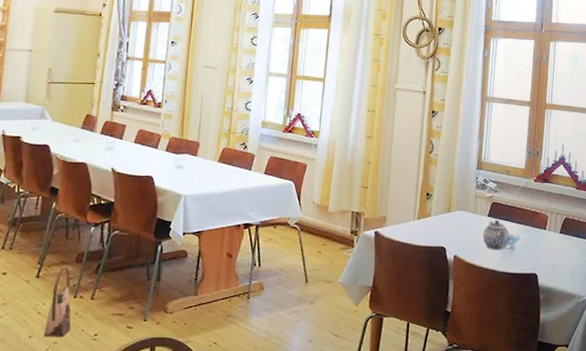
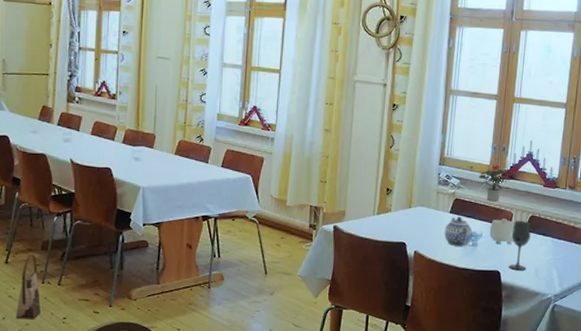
potted flower: none [514,168,542,205] -> present [478,164,508,202]
sugar bowl: none [526,220,550,247] -> present [489,218,515,245]
wine glass: none [546,223,565,273] -> present [509,221,531,271]

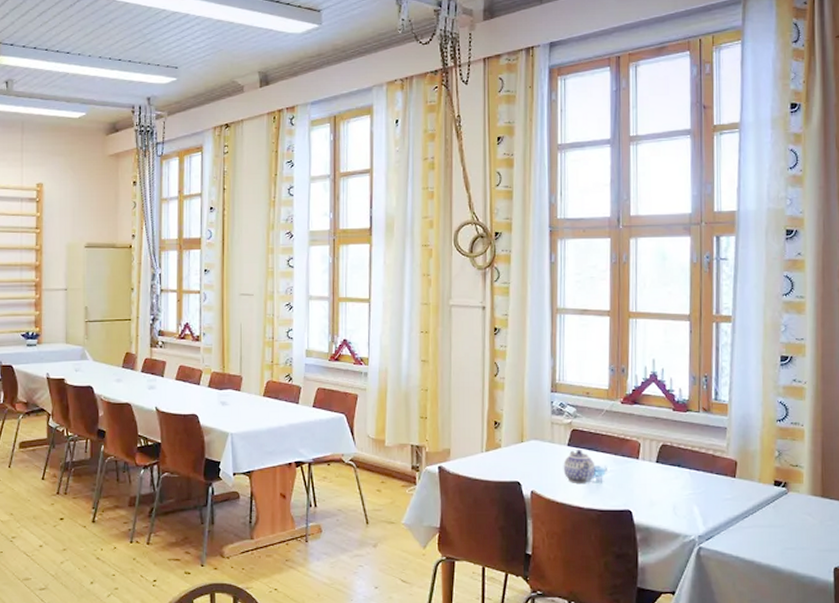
handbag: present [15,254,42,320] -> none [104,511,131,584]
potted flower: present [478,164,508,202] -> none [597,388,630,431]
sugar bowl: present [489,218,515,245] -> none [615,449,644,480]
wine glass: present [509,221,531,271] -> none [641,451,663,509]

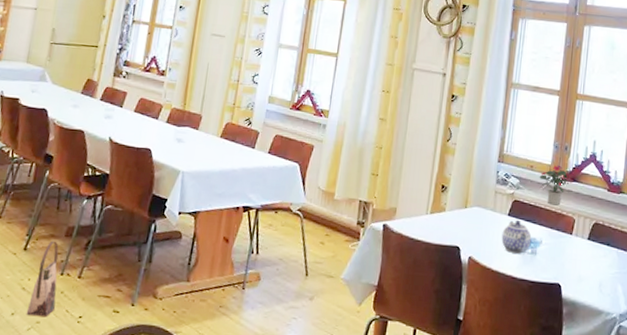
handbag: none [104,511,131,584] -> present [26,241,59,318]
potted flower: none [597,388,630,431] -> present [539,165,570,206]

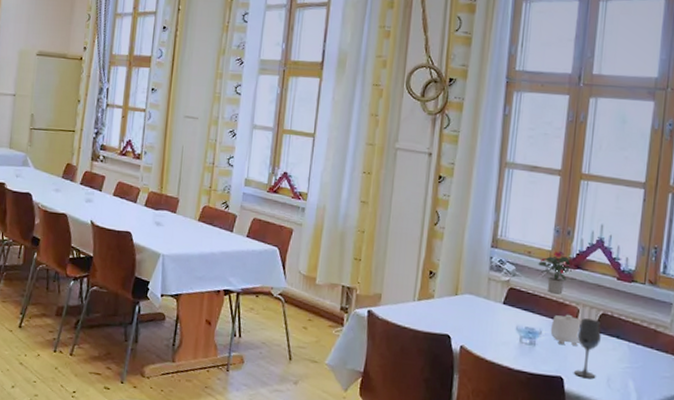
handbag: present [26,241,59,318] -> none [25,319,51,391]
teapot: present [501,219,532,254] -> none [496,308,530,345]
sugar bowl: none [549,224,577,255] -> present [550,314,581,347]
wine glass: none [570,227,594,285] -> present [574,318,601,379]

